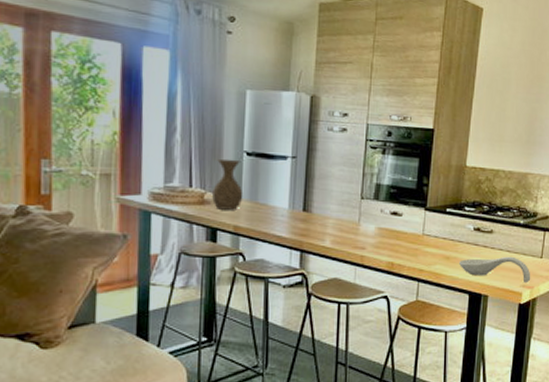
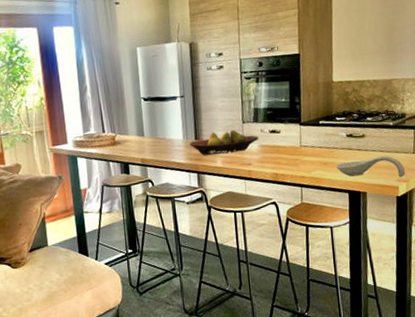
vase: present [211,158,244,210] -> none [120,105,146,147]
fruit bowl: none [295,205,378,232] -> present [189,130,259,155]

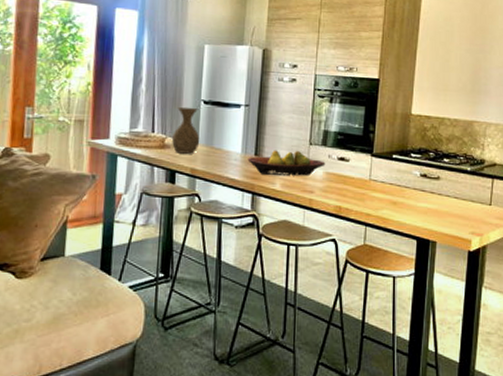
vase: none [120,105,146,147] -> present [171,106,200,154]
spoon rest: present [336,155,406,178] -> none [406,202,480,231]

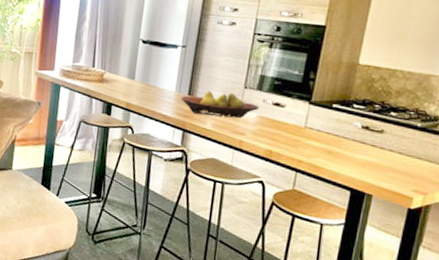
vase: present [171,106,200,154] -> none [109,44,137,89]

